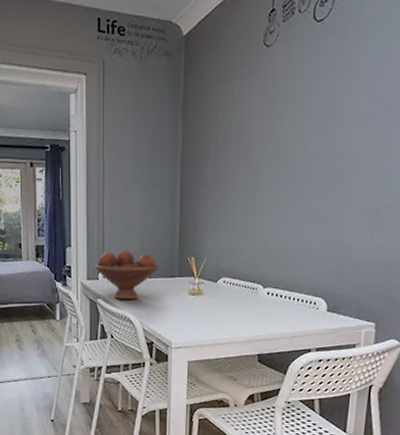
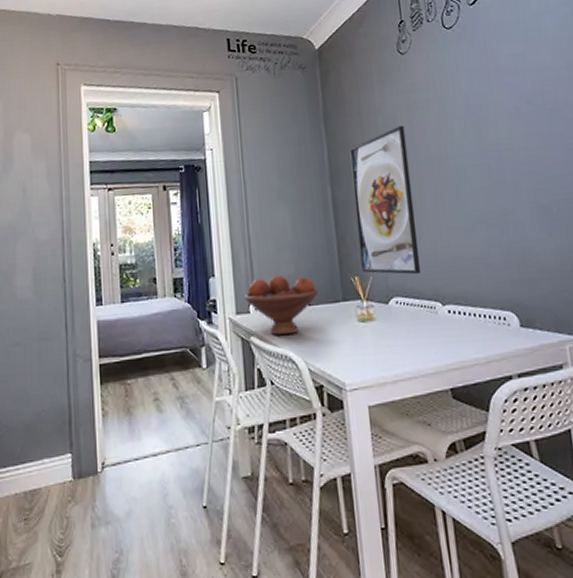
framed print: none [198,121,257,260] -> present [349,125,422,275]

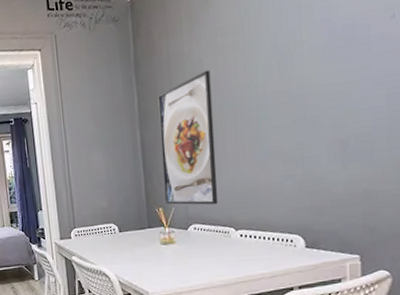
fruit bowl: present [243,276,318,336] -> none [66,208,127,256]

